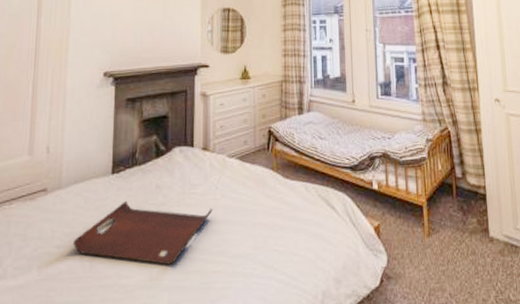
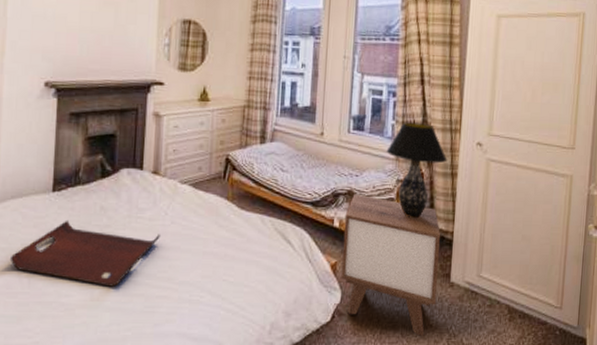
nightstand: none [382,155,478,297] -> present [341,194,441,337]
table lamp: none [413,84,470,176] -> present [386,122,448,219]

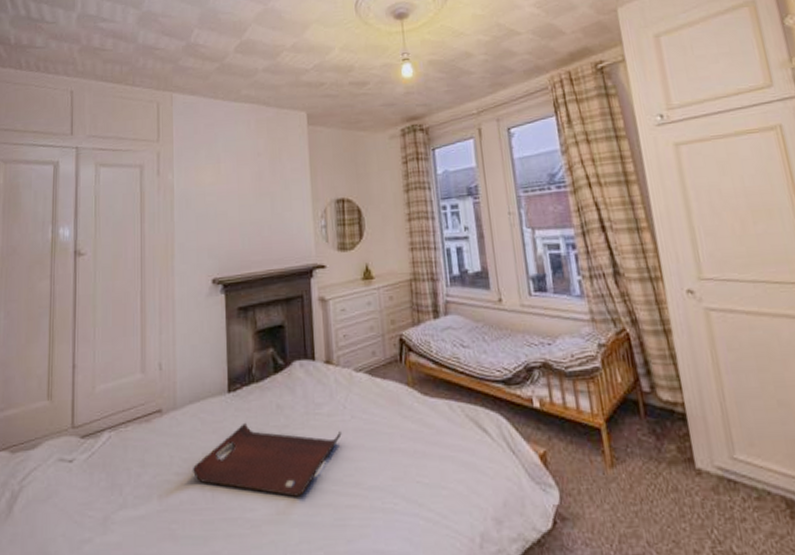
nightstand: present [341,194,441,337] -> none [544,365,683,546]
table lamp: present [386,122,448,219] -> none [578,274,655,390]

